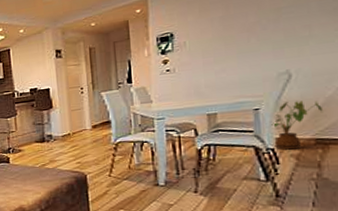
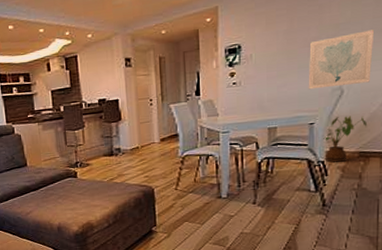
wall art: none [249,12,323,75] -> present [308,30,374,90]

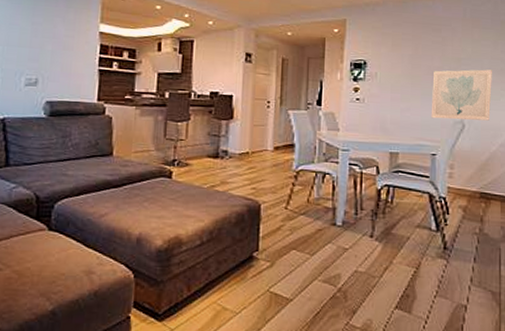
house plant: present [323,116,368,163] -> none [445,151,488,201]

